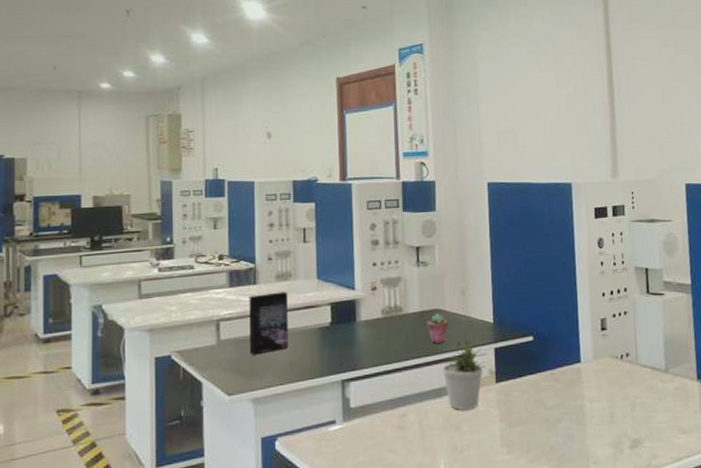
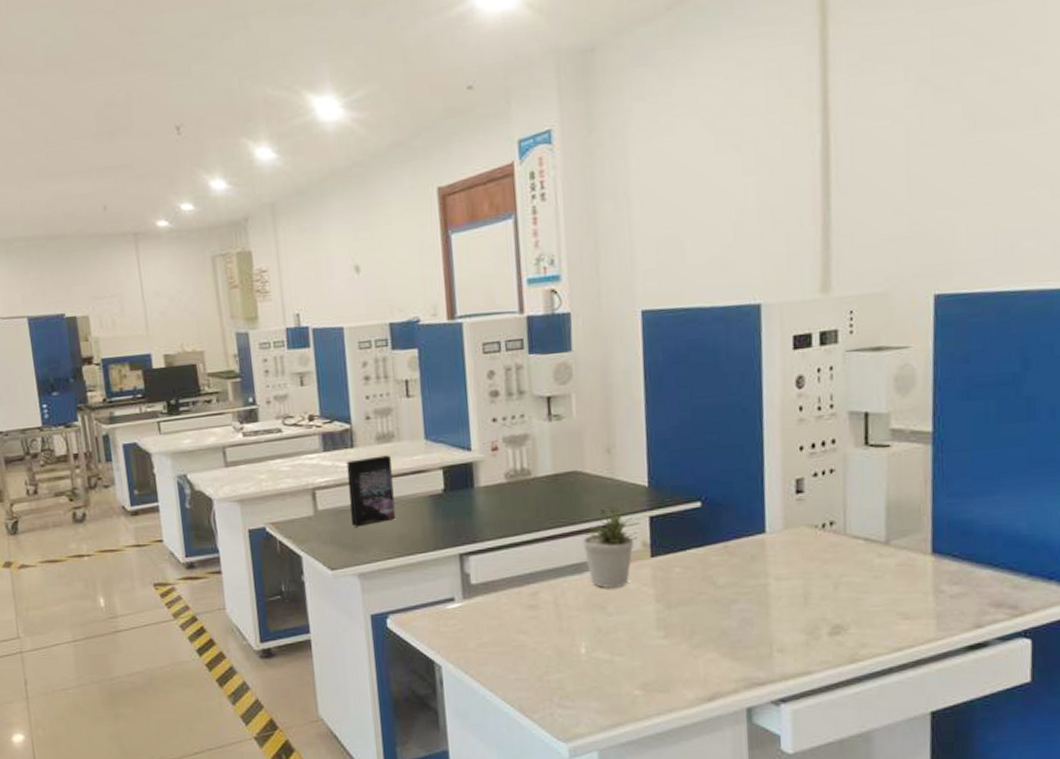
potted succulent: present [427,313,448,344] -> none [562,476,590,512]

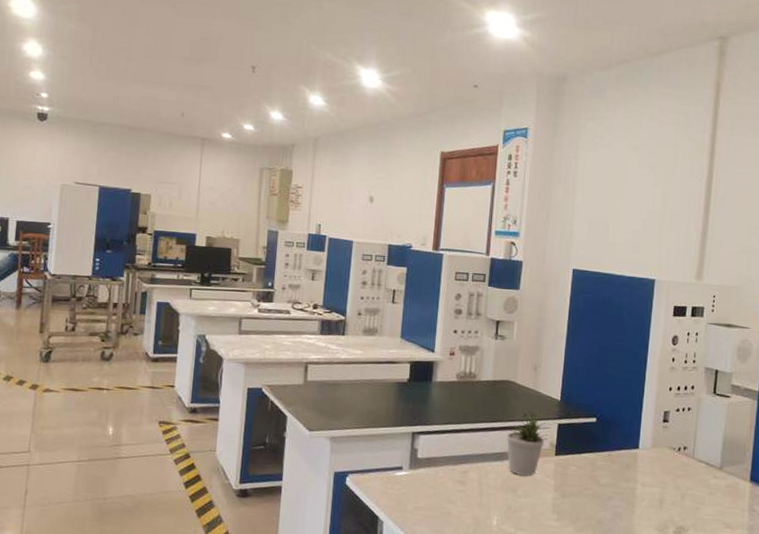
book: present [346,455,396,527] -> none [332,345,373,399]

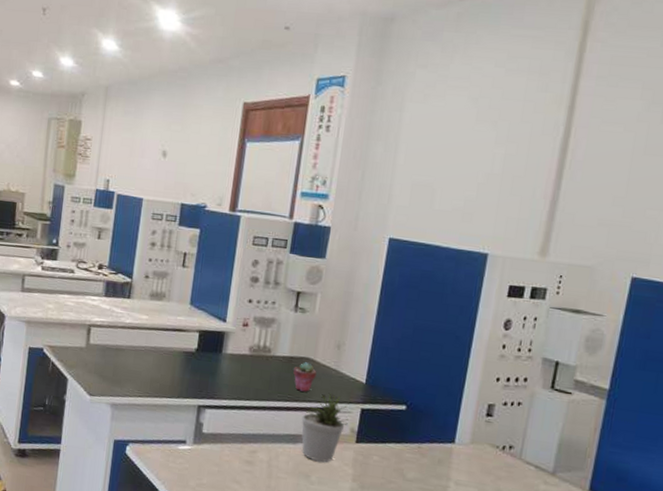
potted succulent: none [497,384,518,412] -> present [293,362,317,392]

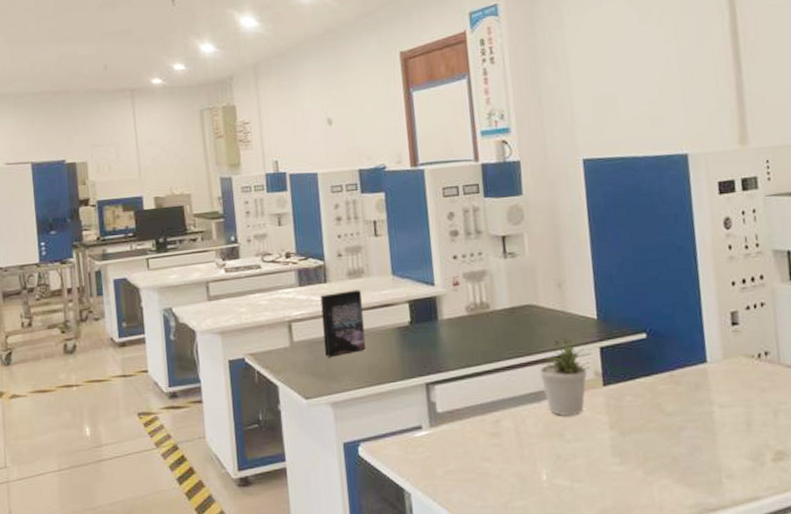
book: none [115,308,160,365] -> present [320,289,366,358]
potted succulent: present [293,362,317,392] -> none [518,310,544,343]

